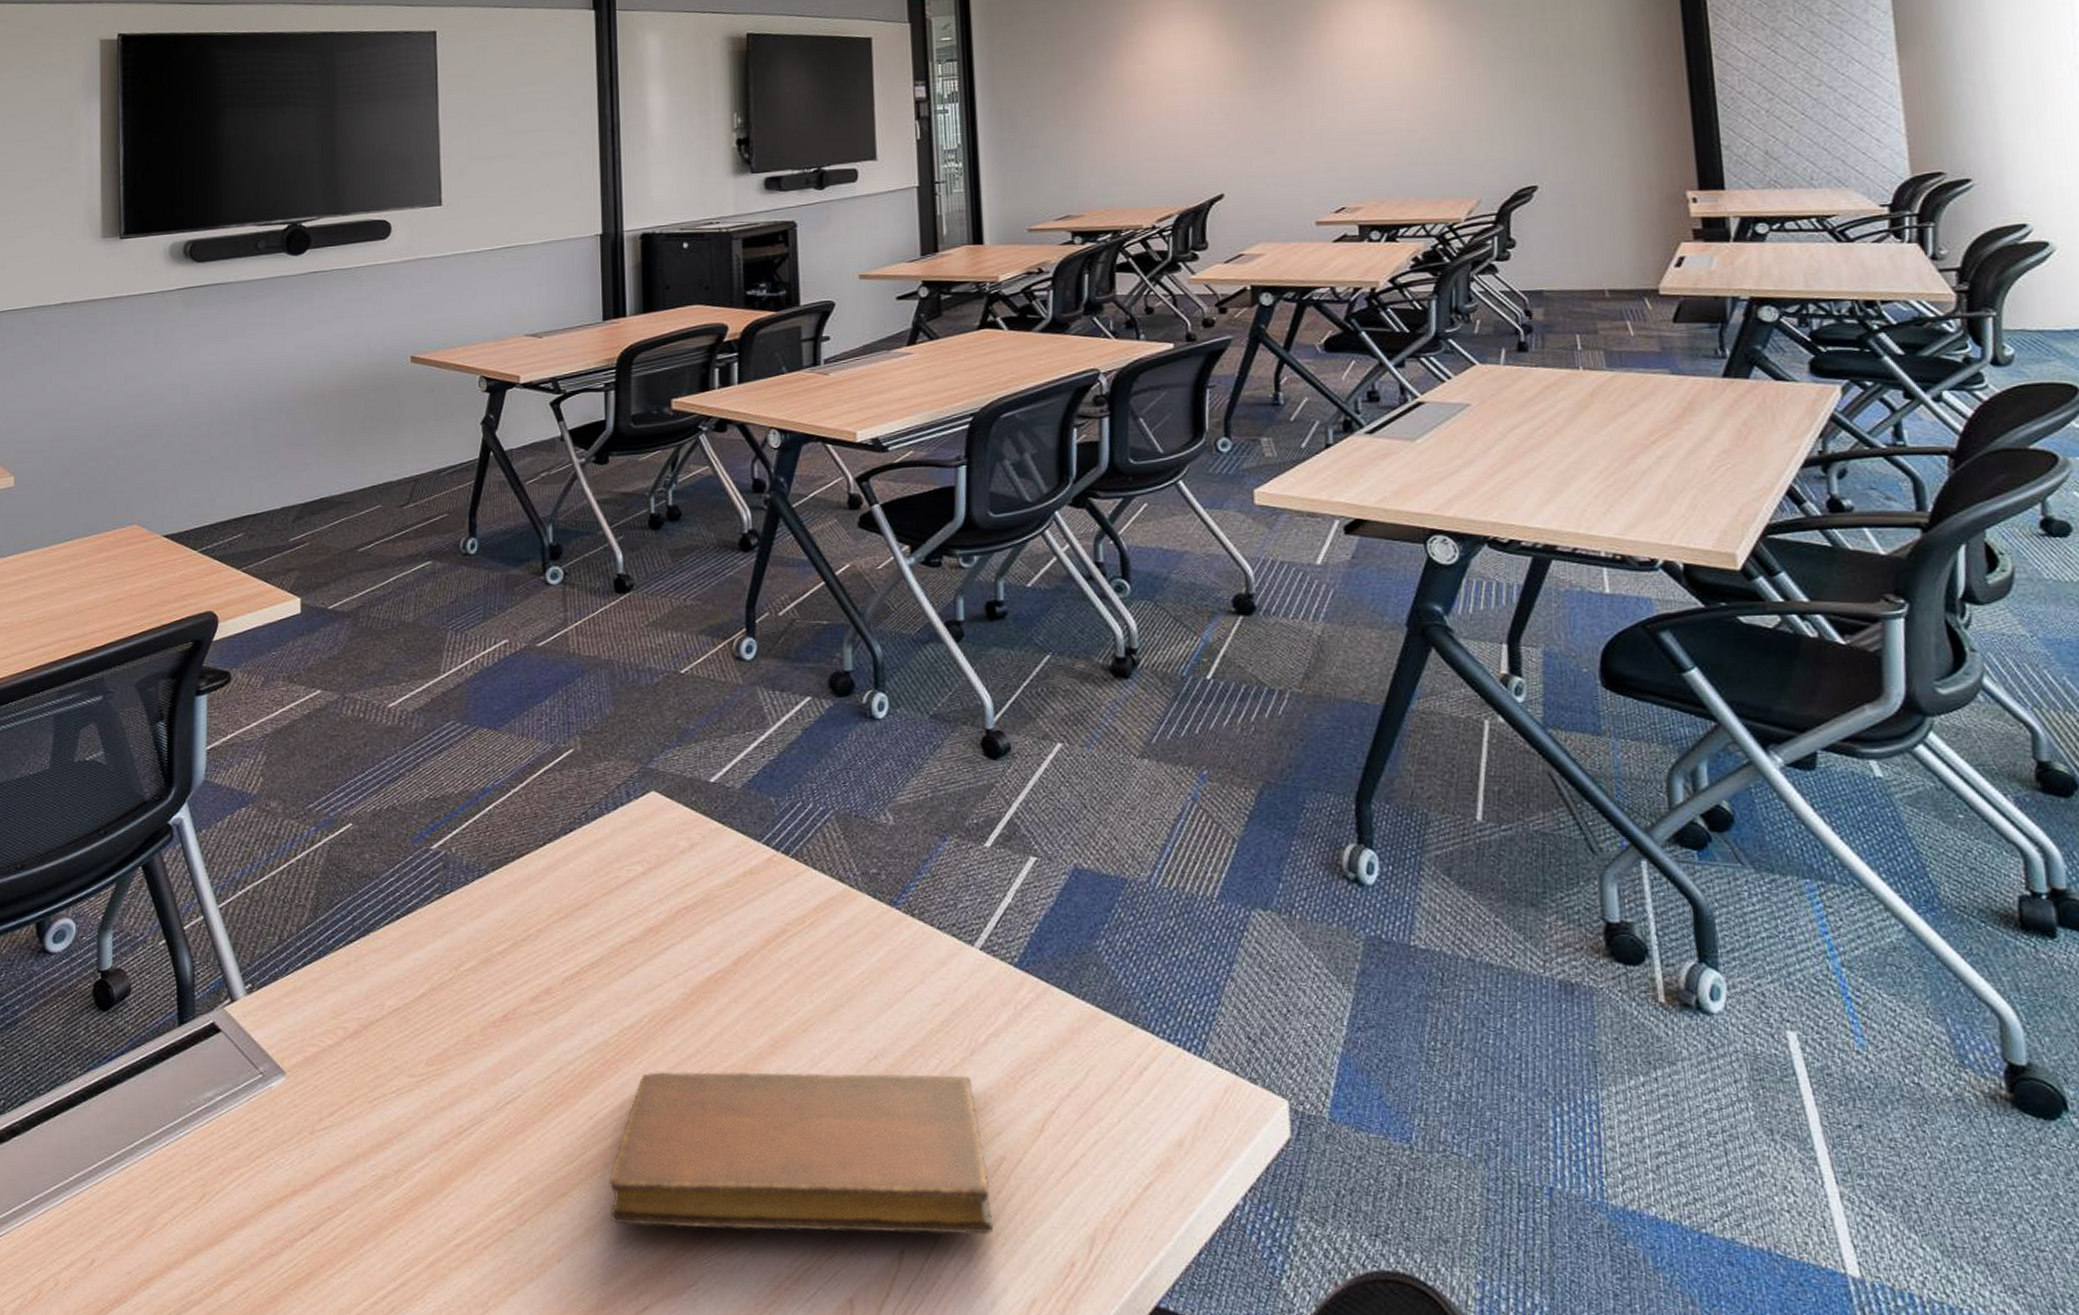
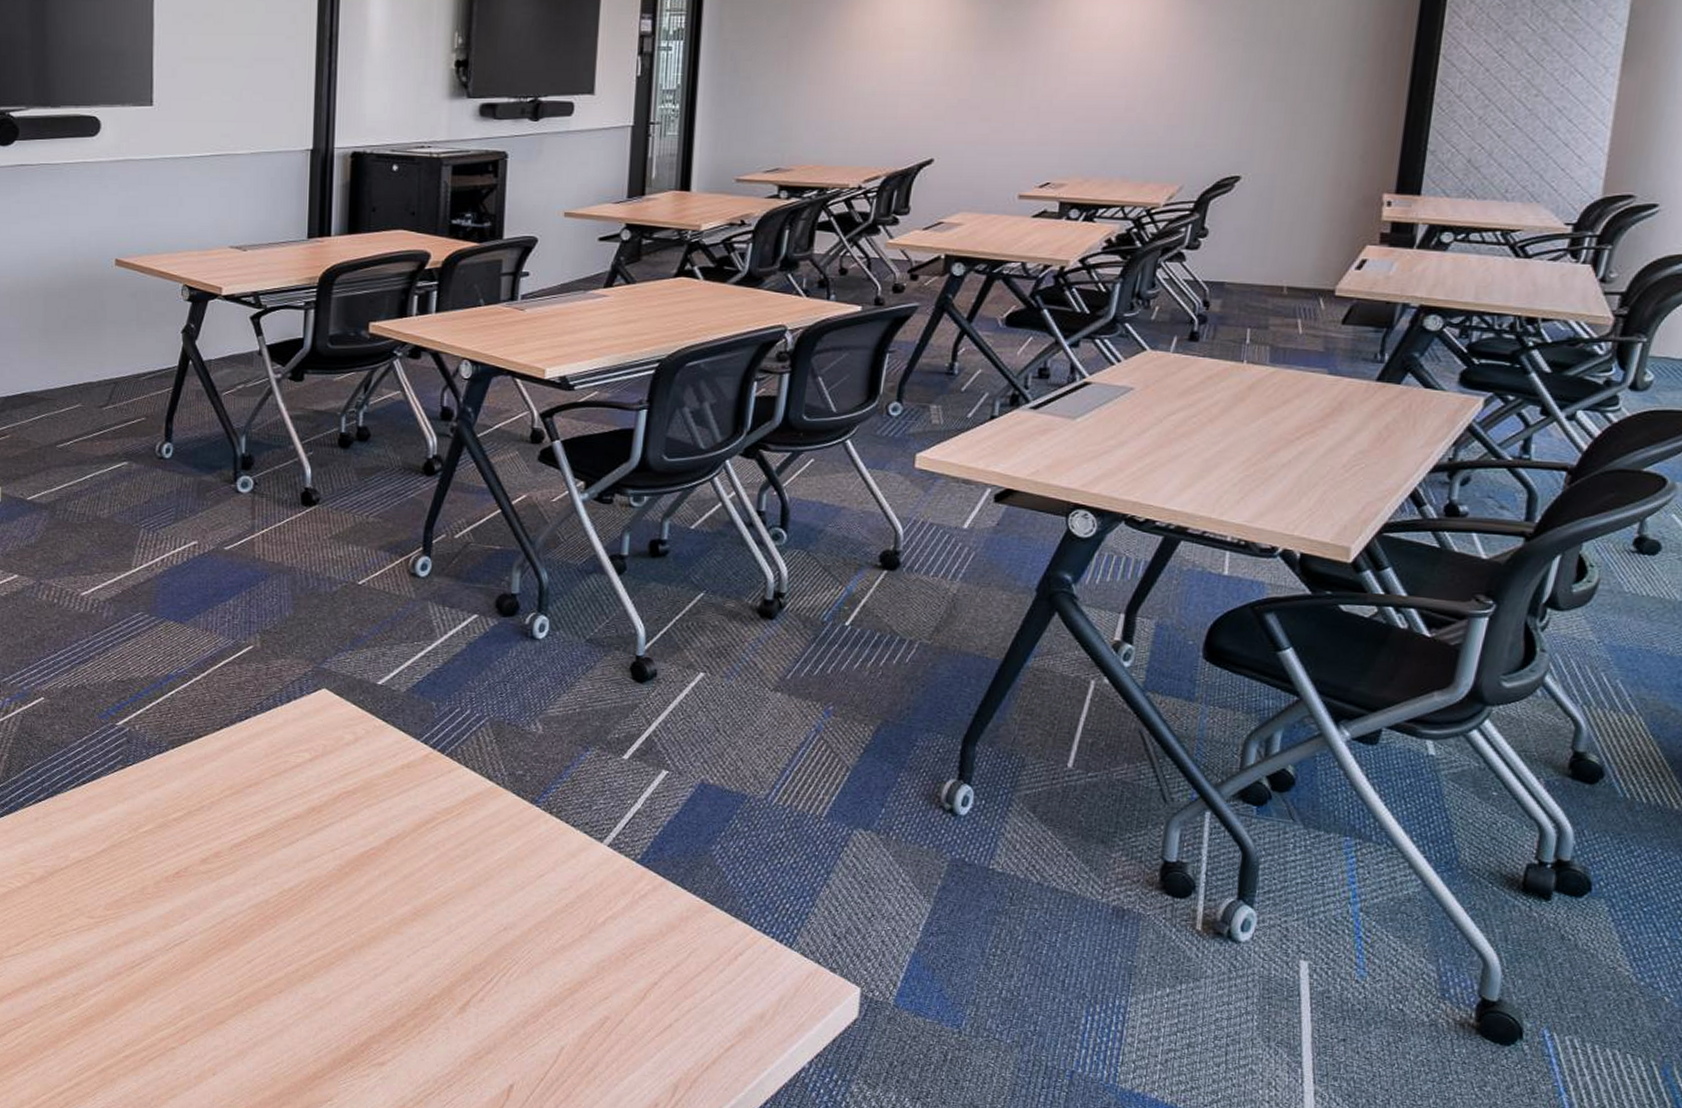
notebook: present [609,1071,994,1234] -> none [261,928,593,1077]

